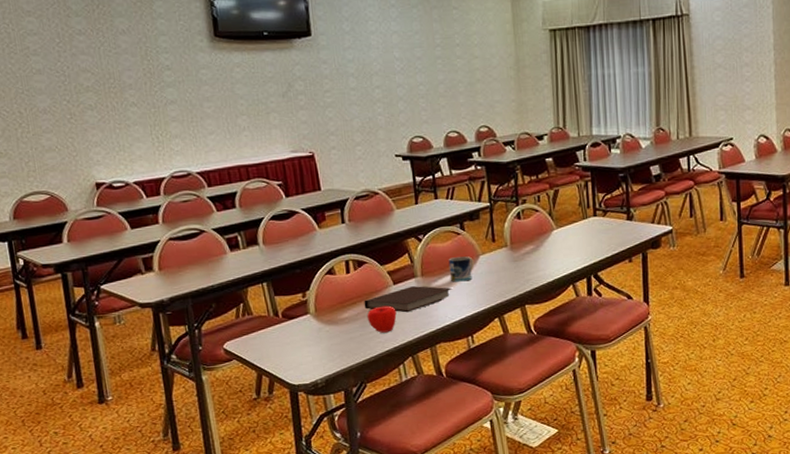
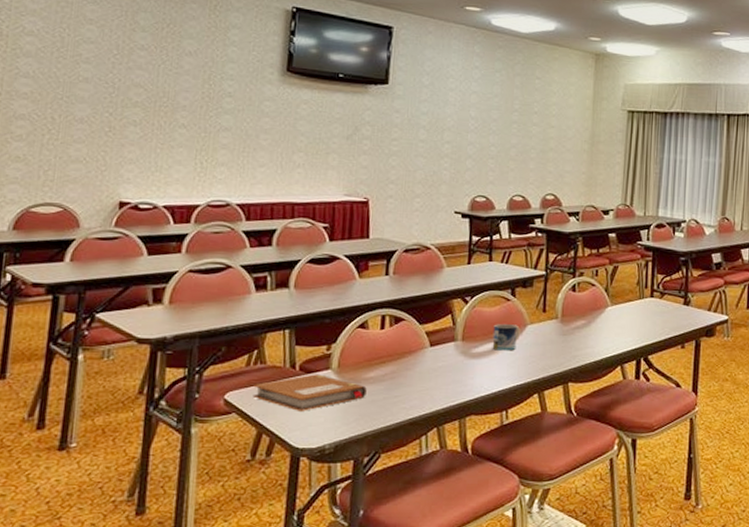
notebook: none [246,319,345,353] -> present [252,374,367,411]
notebook: present [364,286,452,313] -> none [394,350,493,379]
apple: present [366,305,397,333] -> none [394,368,428,398]

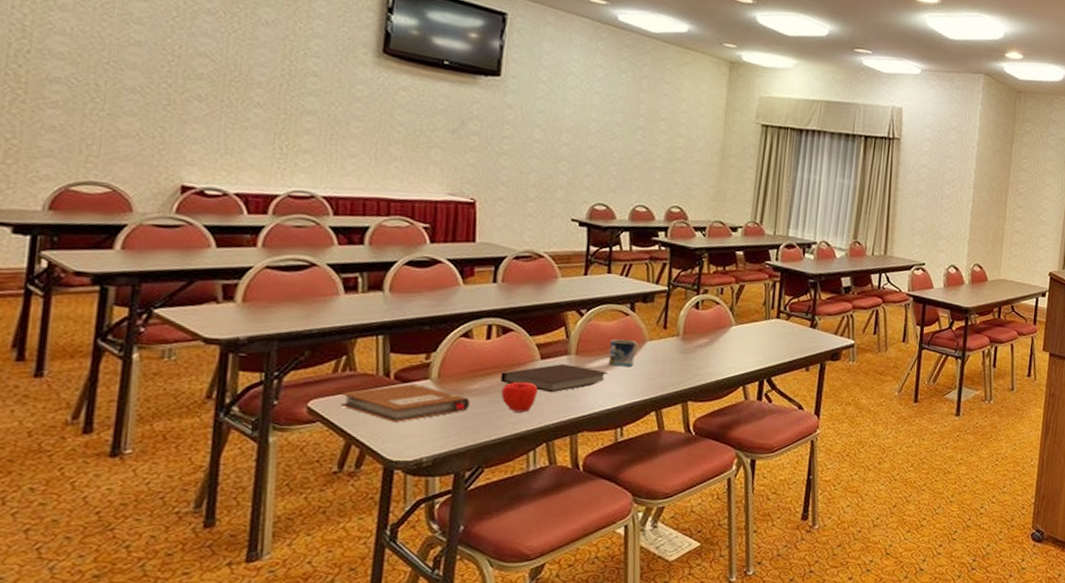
notebook: none [394,350,493,379] -> present [500,364,608,393]
apple: none [394,368,428,398] -> present [500,381,538,412]

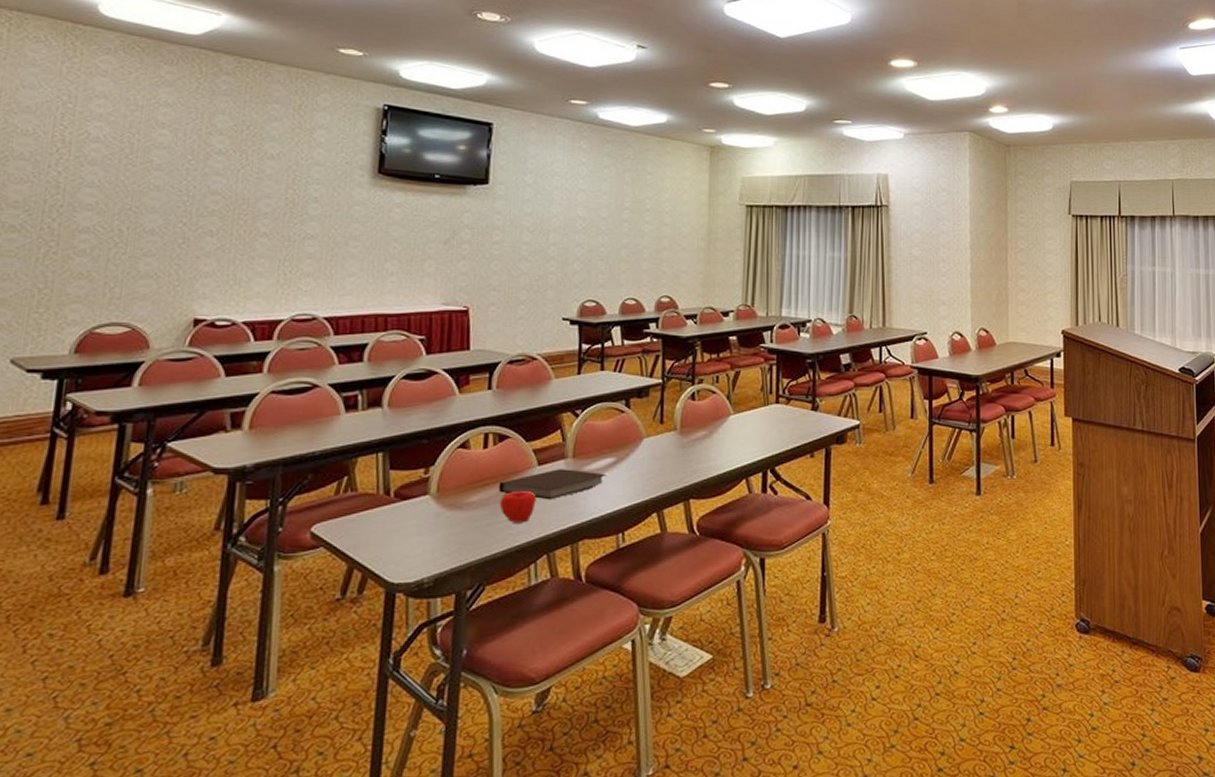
notebook: present [340,383,470,422] -> none [342,500,469,542]
mug: present [608,339,639,367] -> none [606,438,636,467]

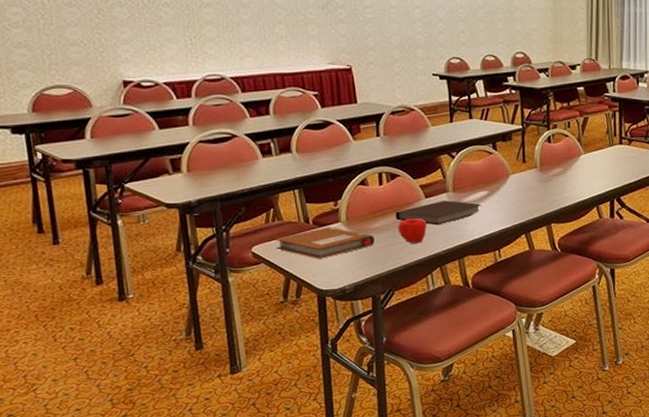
notebook: none [342,500,469,542] -> present [275,227,375,259]

